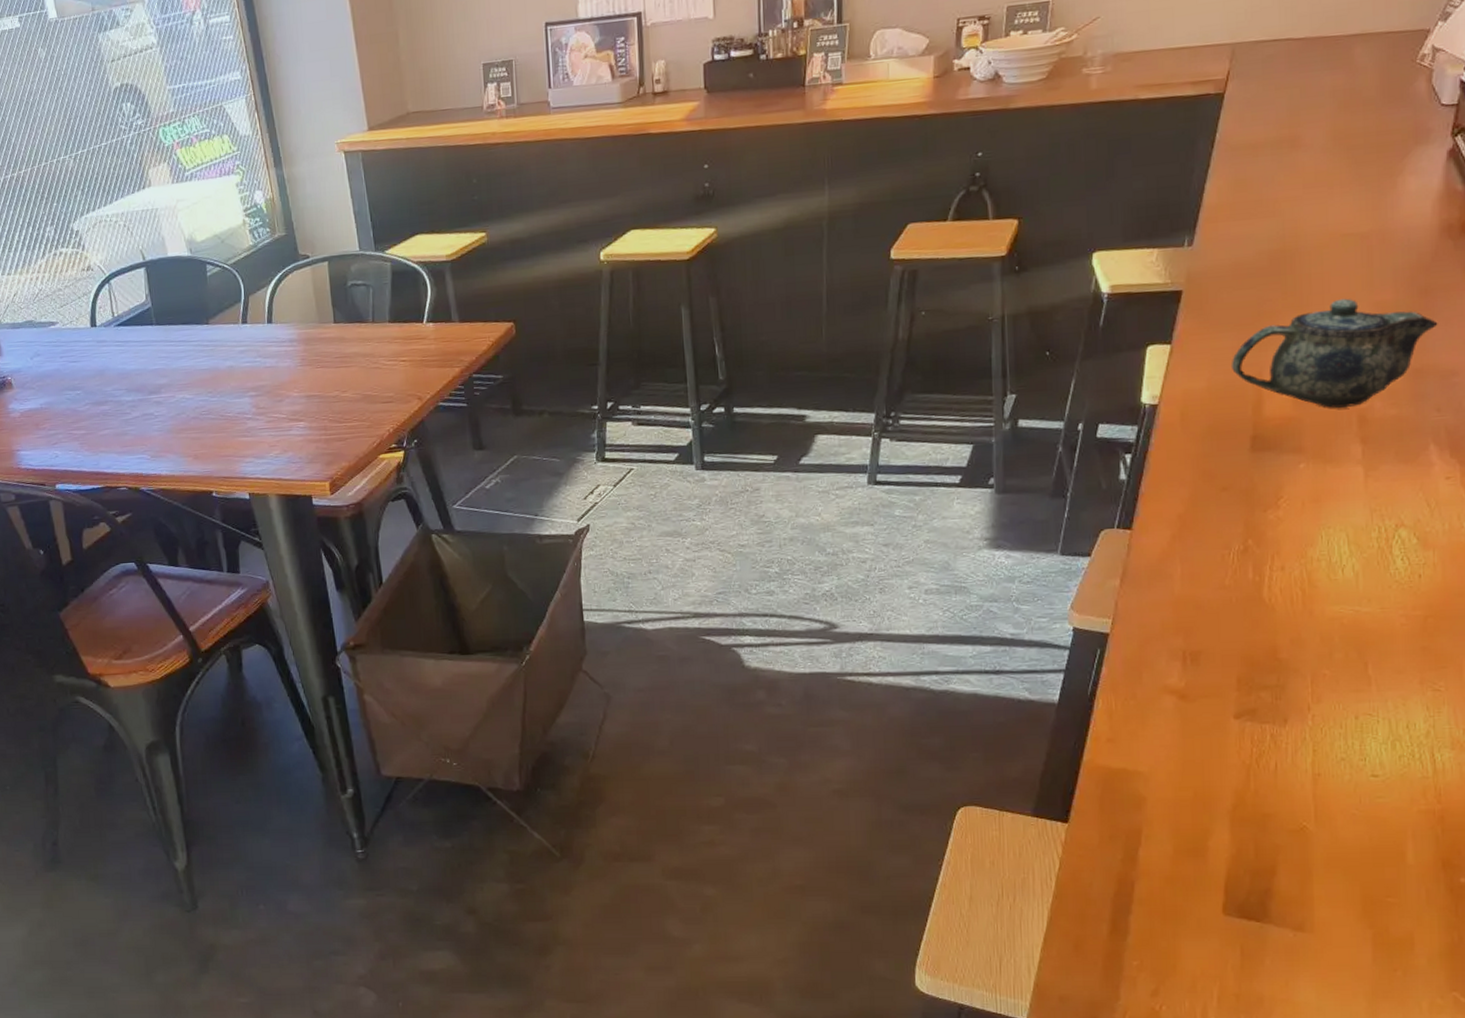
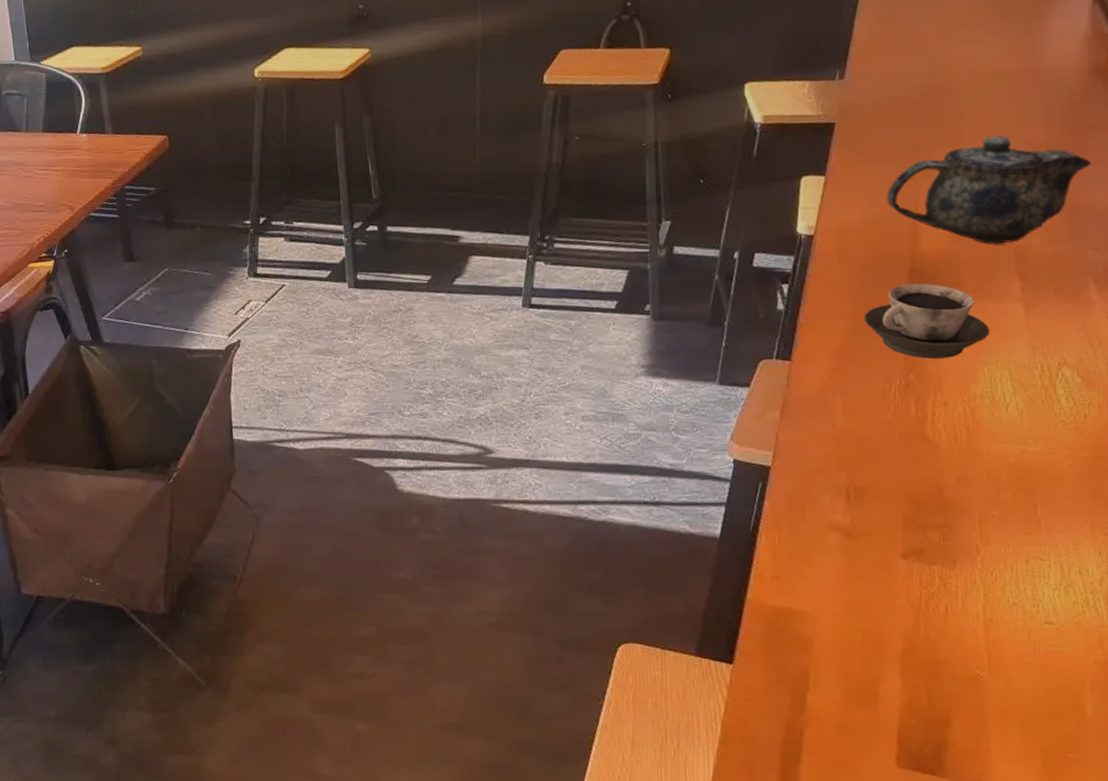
cup: none [1205,449,1329,524] -> present [863,283,990,359]

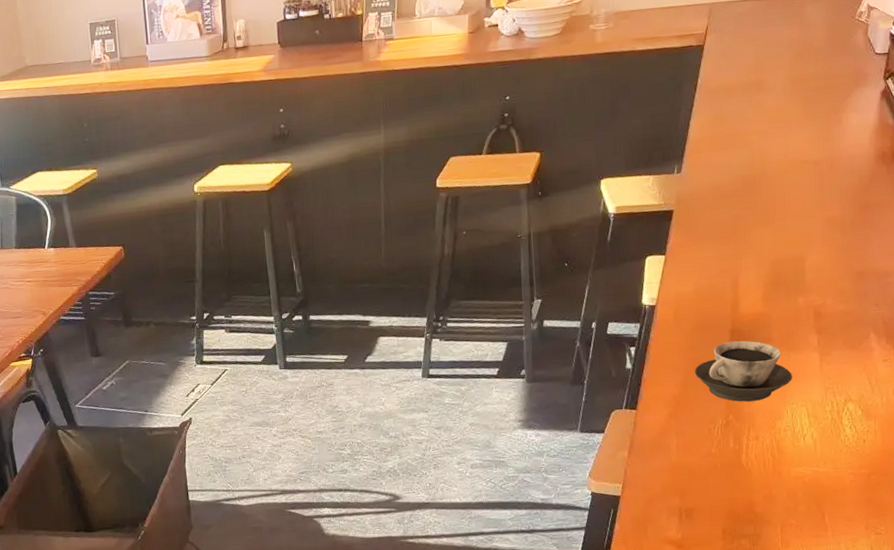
teapot: present [886,135,1092,244] -> none [714,214,876,305]

